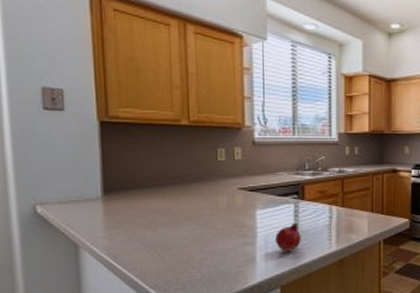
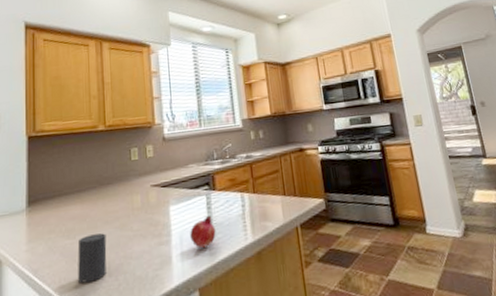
cup: none [159,229,190,272] -> present [77,233,107,283]

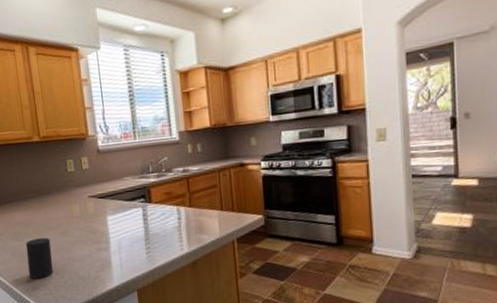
fruit: present [190,215,216,248] -> none [127,226,153,255]

